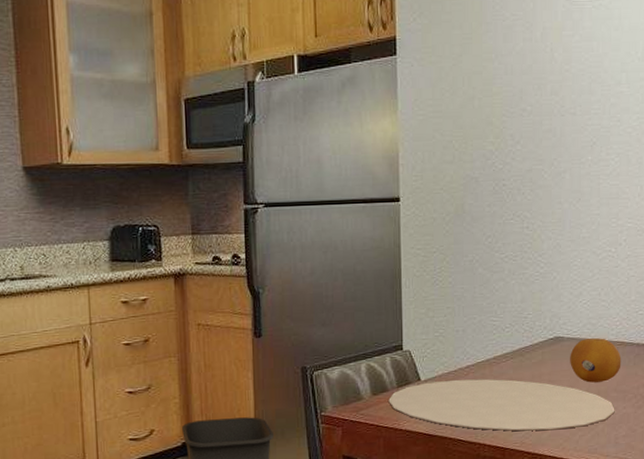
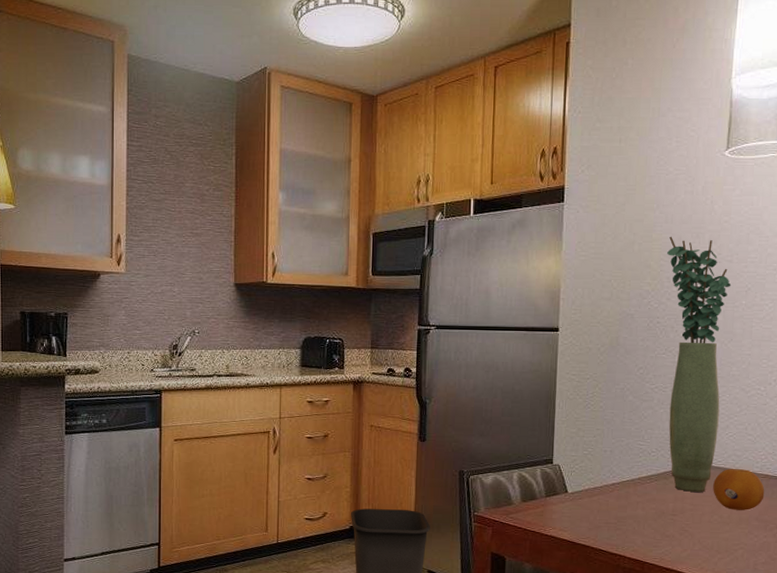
placemat: present [388,379,615,432] -> none [537,495,756,551]
vase: none [509,89,576,368] -> present [667,236,731,492]

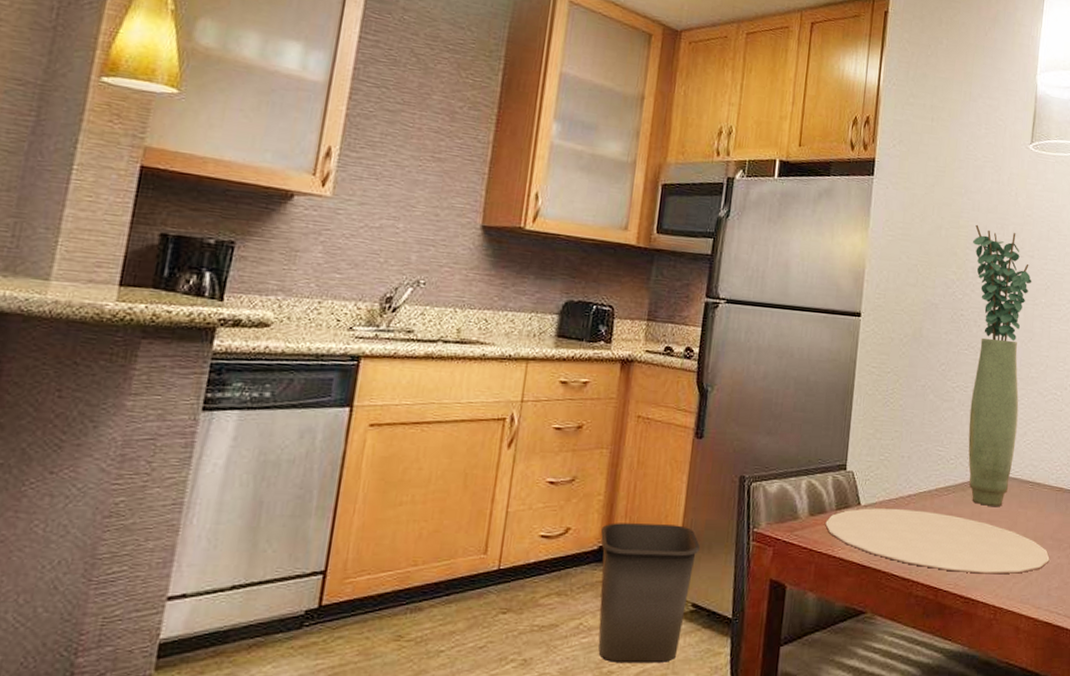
placemat: none [537,495,756,551] -> present [825,508,1050,574]
fruit: present [713,469,765,510] -> none [1010,480,1059,528]

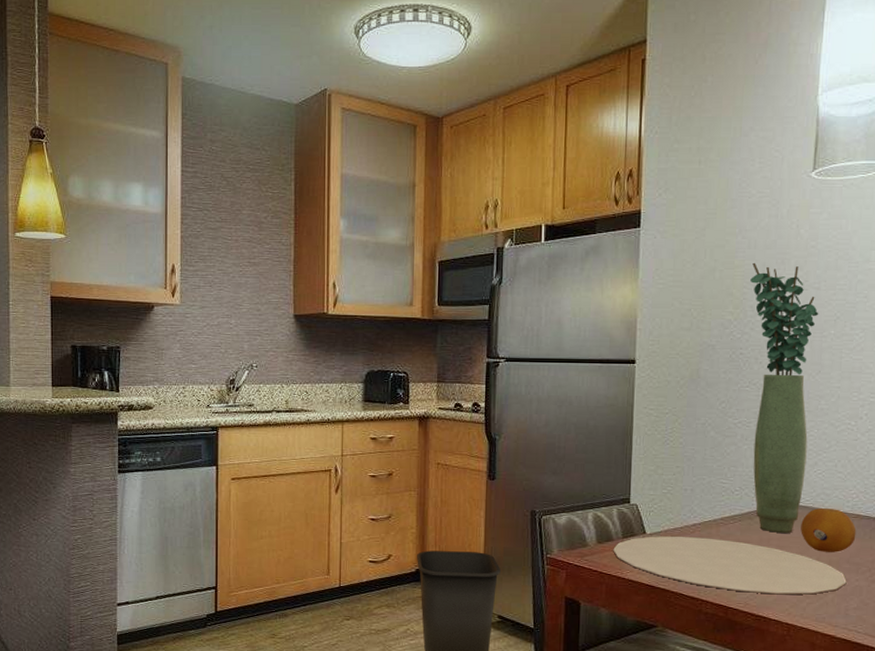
fruit: none [1010,480,1059,528] -> present [801,508,856,552]

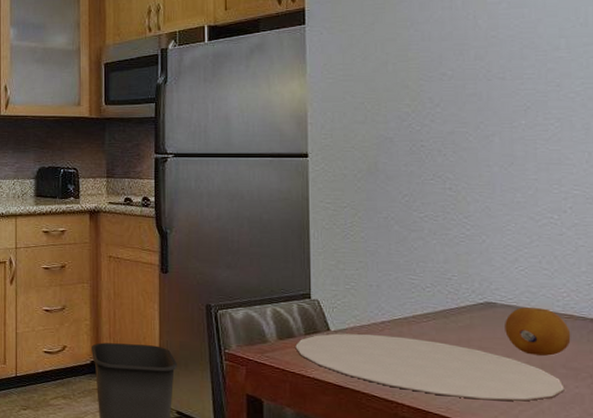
vase: present [750,262,819,533] -> none [427,54,506,333]

